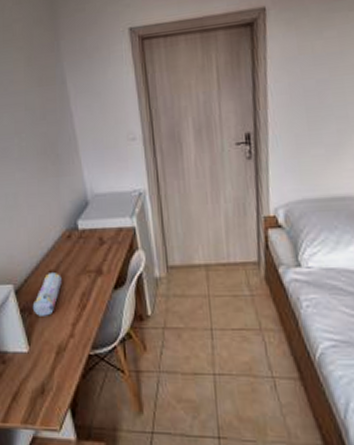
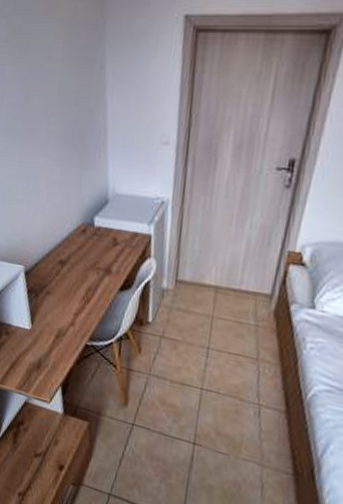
pencil case: present [32,273,62,316] -> none [39,262,71,302]

